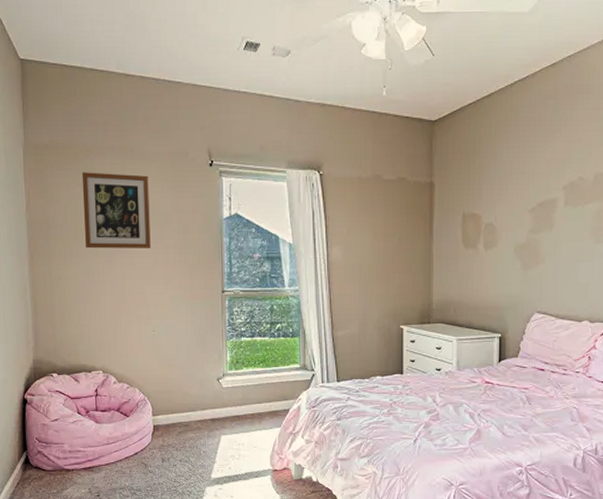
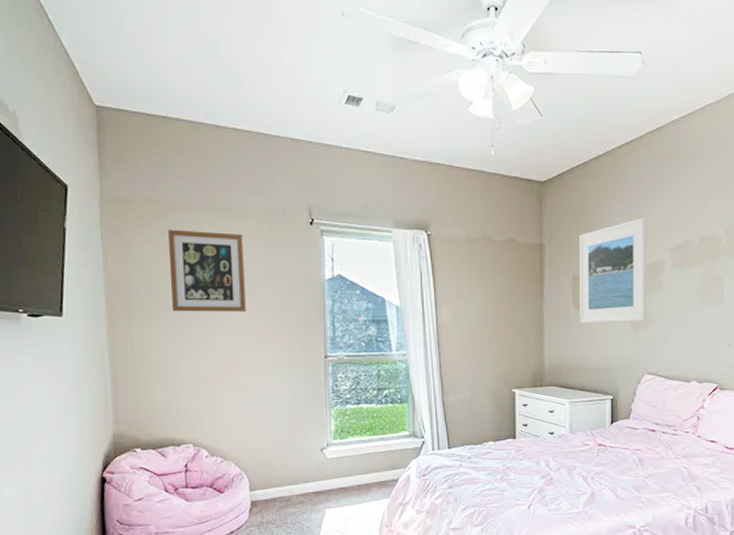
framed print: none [469,155,539,262] -> present [580,217,647,323]

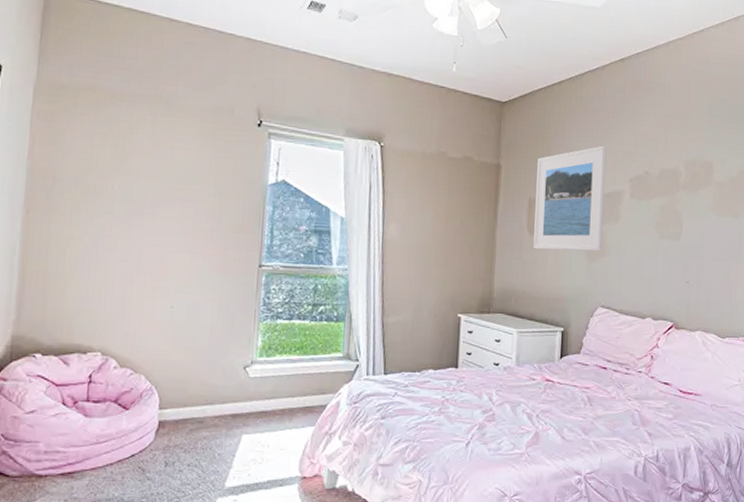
wall art: present [167,229,246,312] -> none [98,120,185,212]

